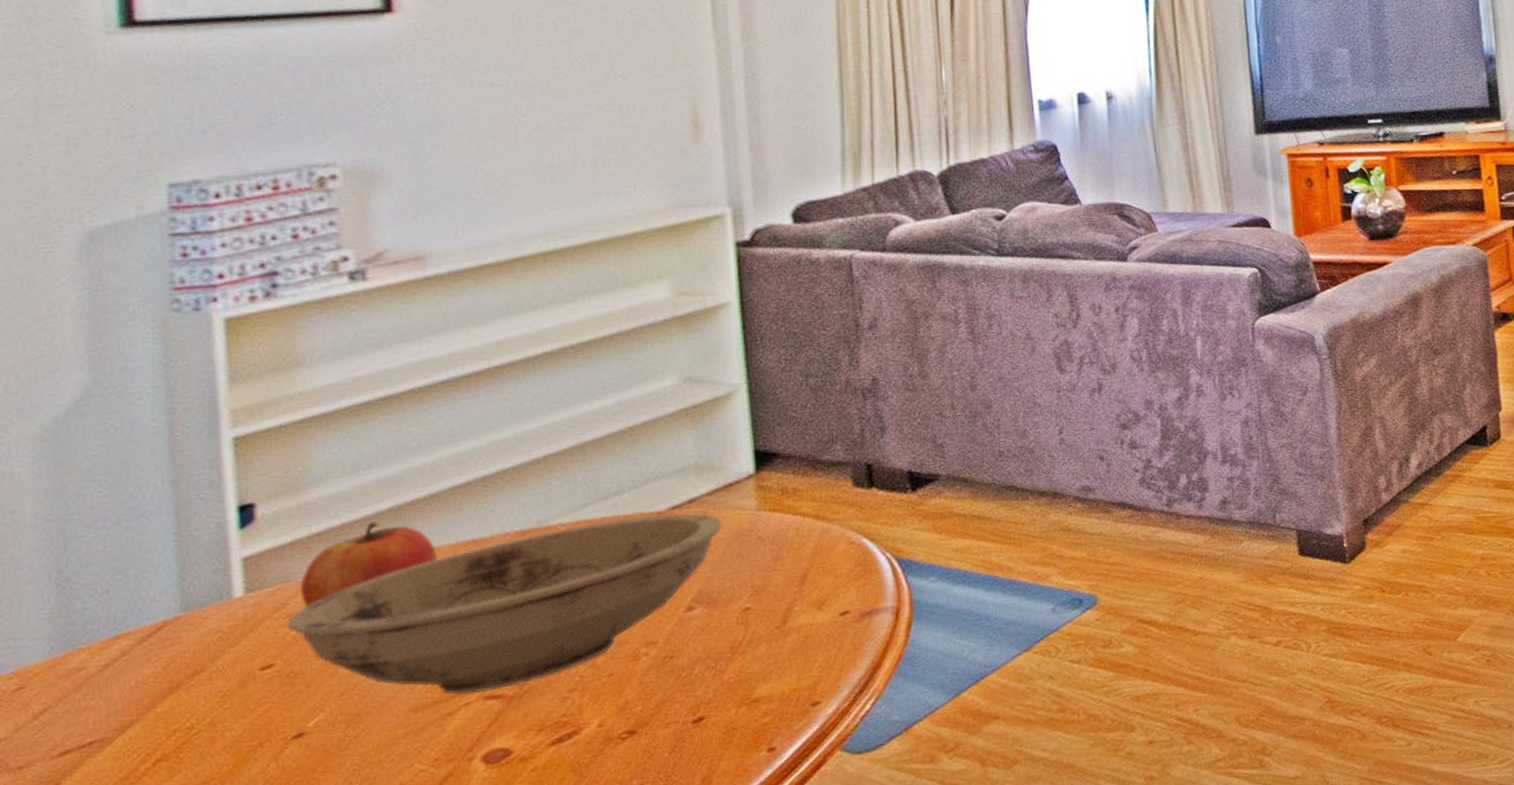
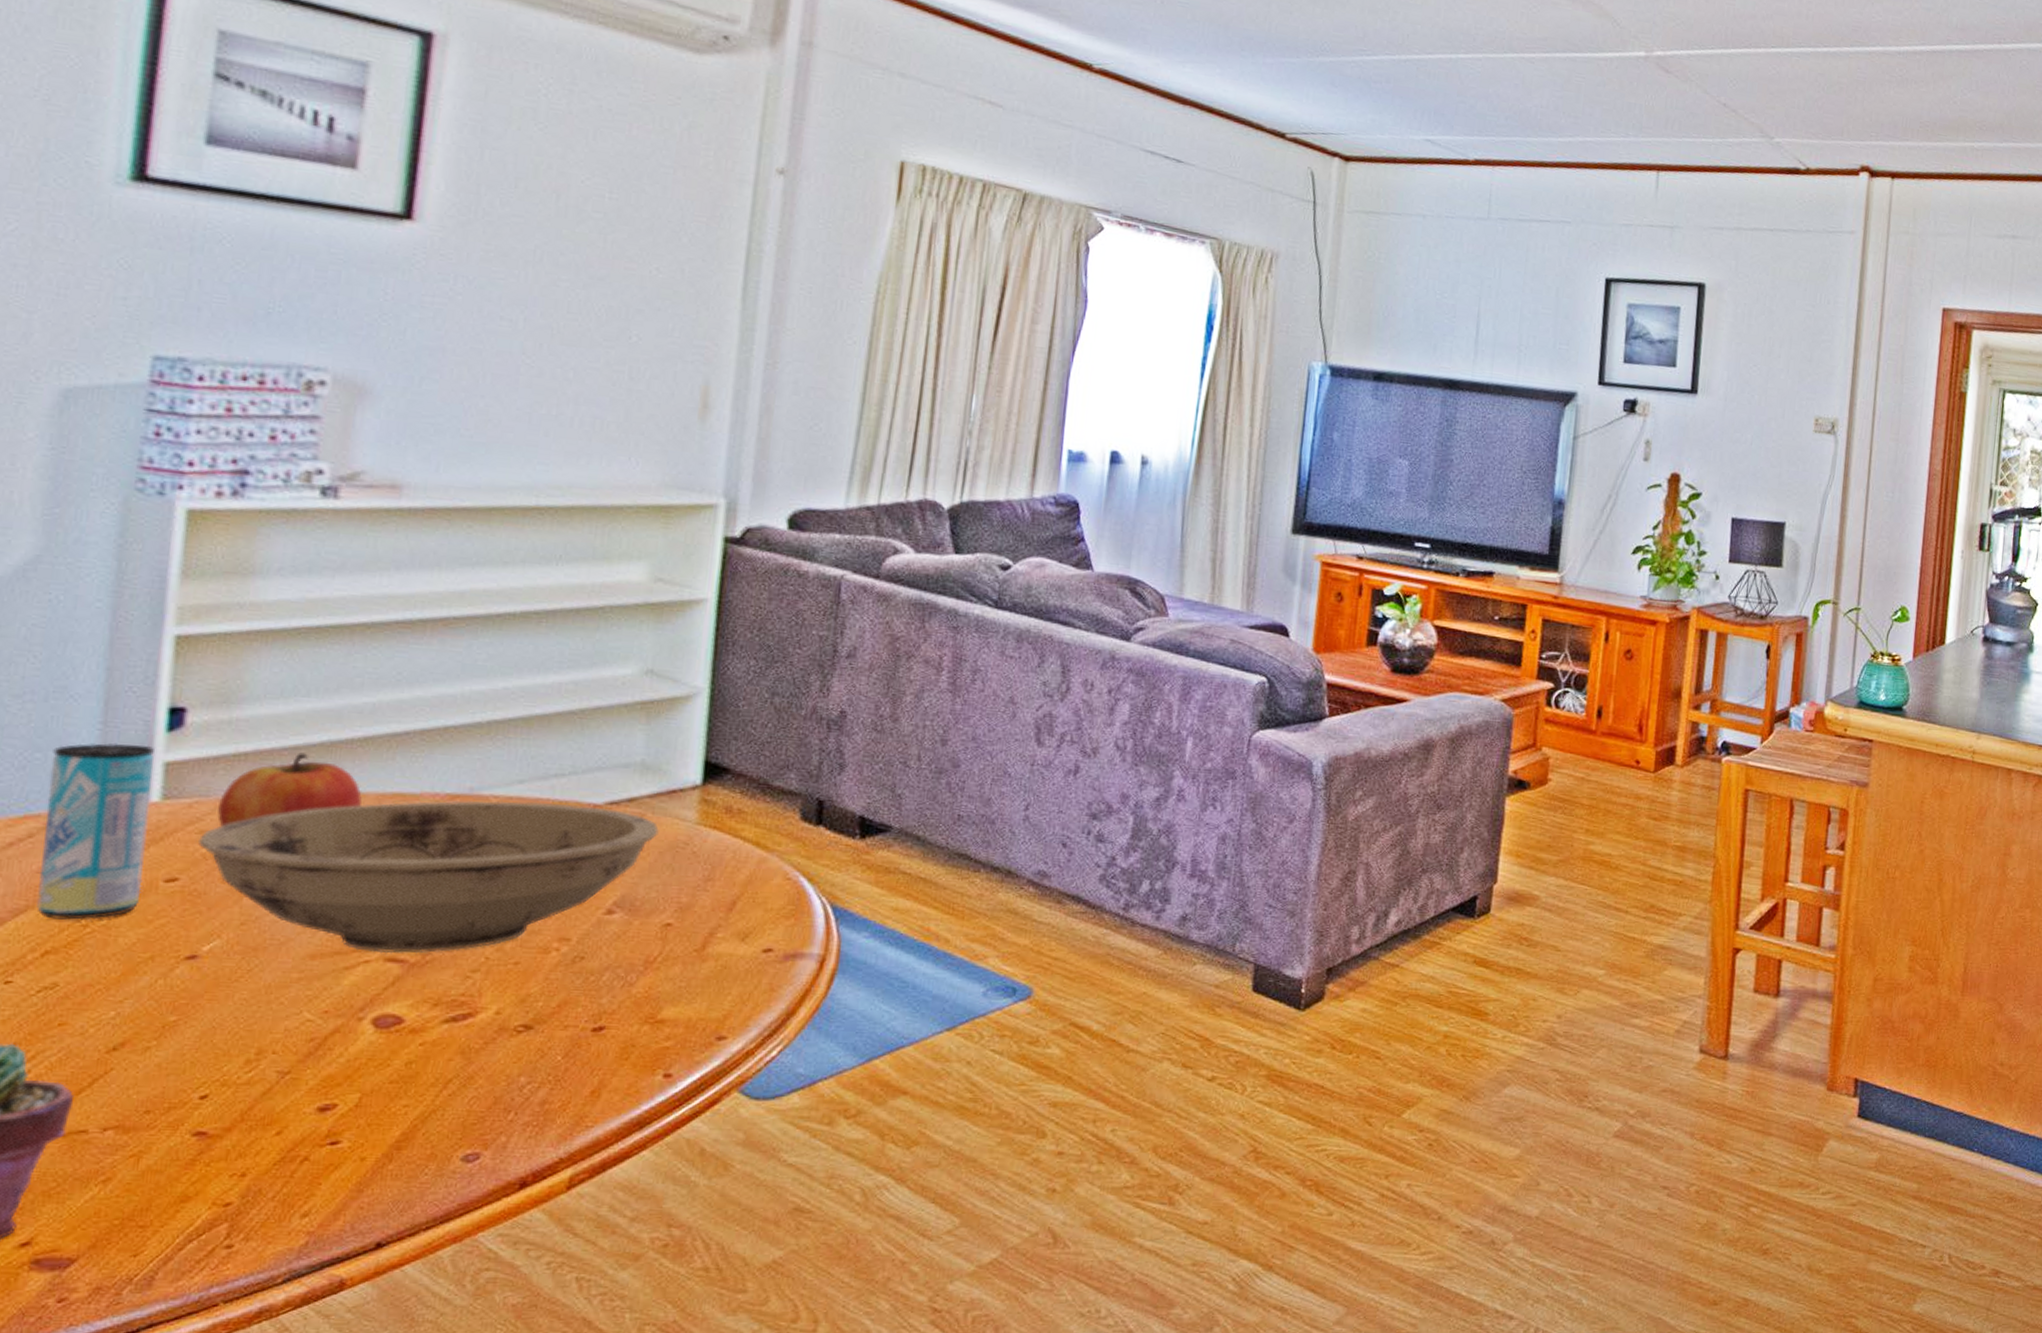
beverage can: none [133,545,240,729] -> present [37,742,154,920]

